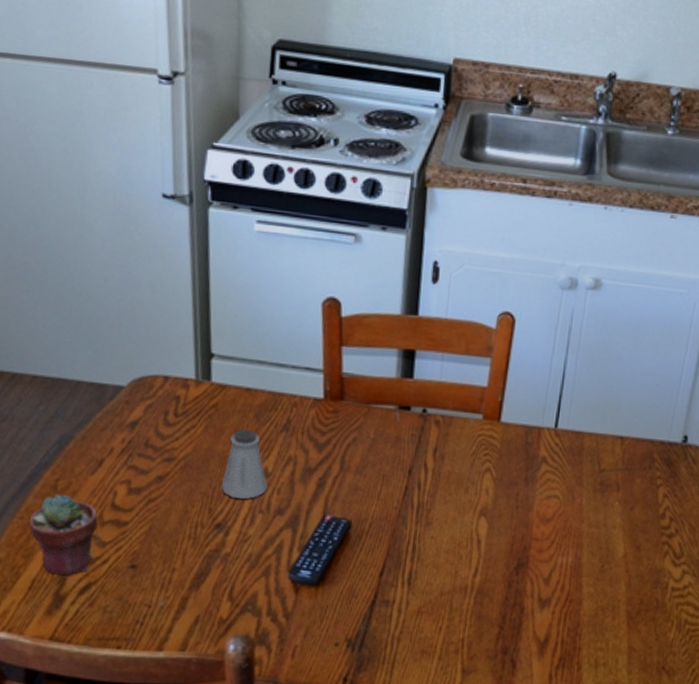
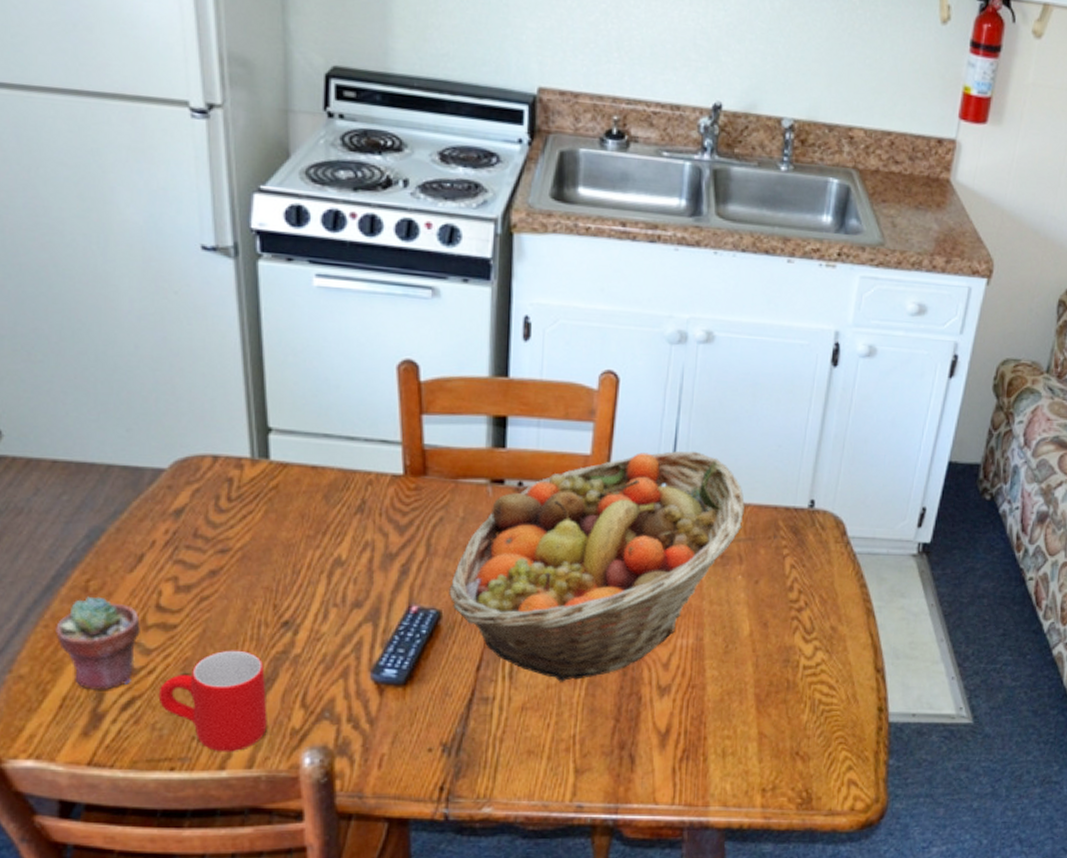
mug: none [110,546,200,636] -> present [158,650,267,752]
saltshaker: present [221,429,268,500] -> none [286,512,342,593]
fruit basket: none [358,386,624,591] -> present [449,451,745,682]

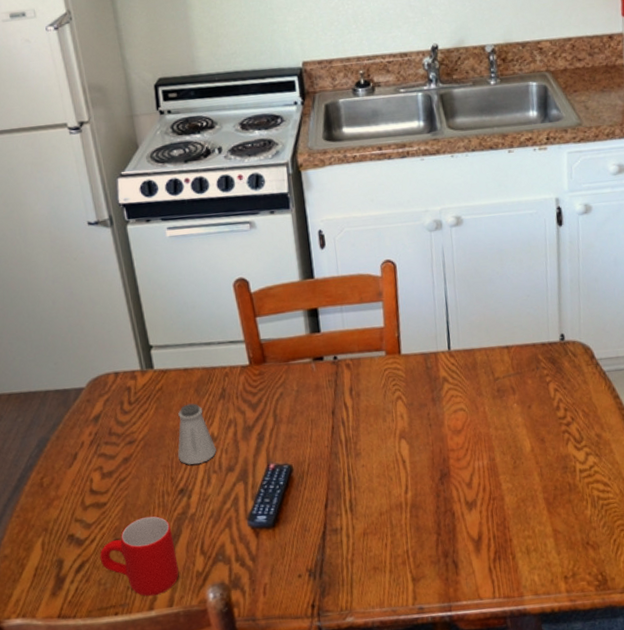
potted succulent: present [56,596,140,690] -> none [24,489,82,560]
saltshaker: none [286,512,342,593] -> present [177,403,217,466]
fruit basket: present [449,451,745,682] -> none [295,310,511,509]

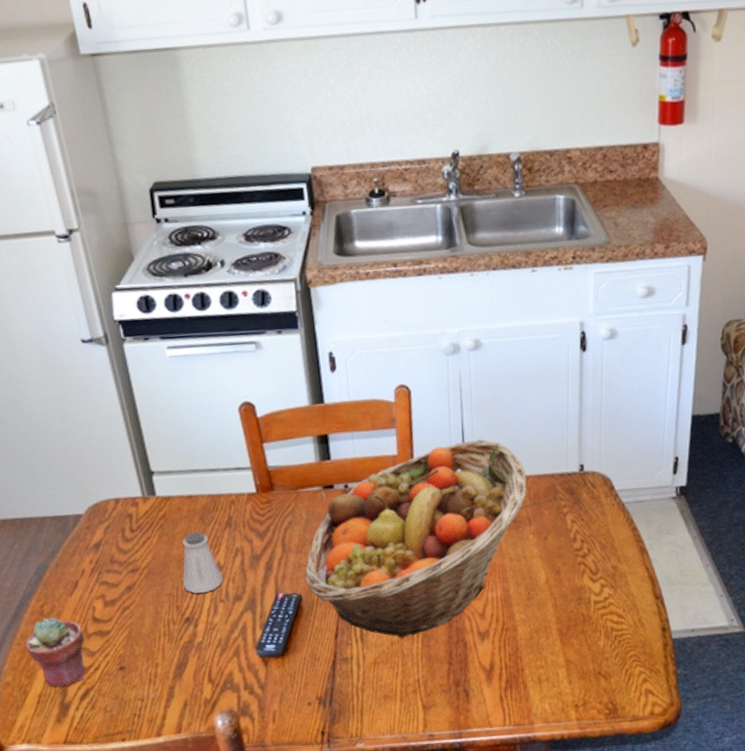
potted succulent: none [24,489,82,560] -> present [25,617,85,687]
mug: present [99,515,179,597] -> none [104,644,187,723]
fruit basket: none [295,310,511,509] -> present [304,439,528,639]

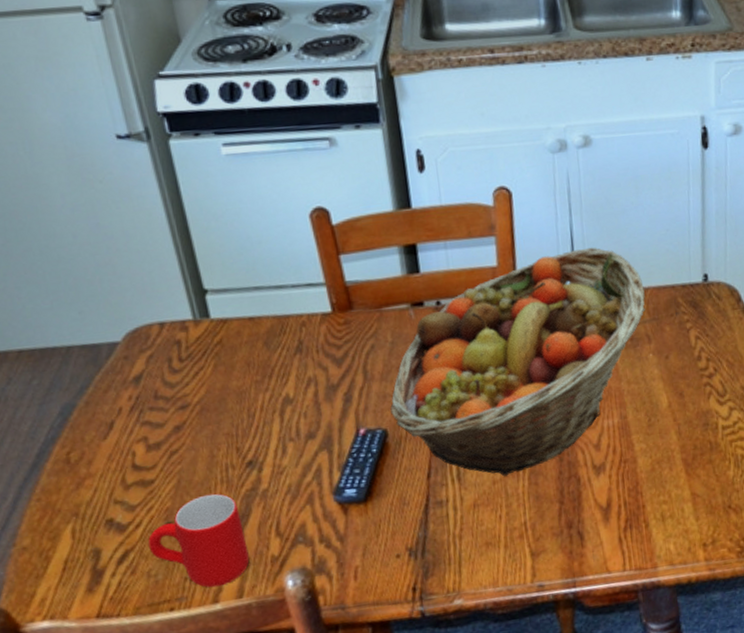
potted succulent: present [25,617,85,687] -> none [47,466,123,550]
mug: none [104,644,187,723] -> present [147,493,250,588]
saltshaker: present [182,531,223,594] -> none [243,359,293,433]

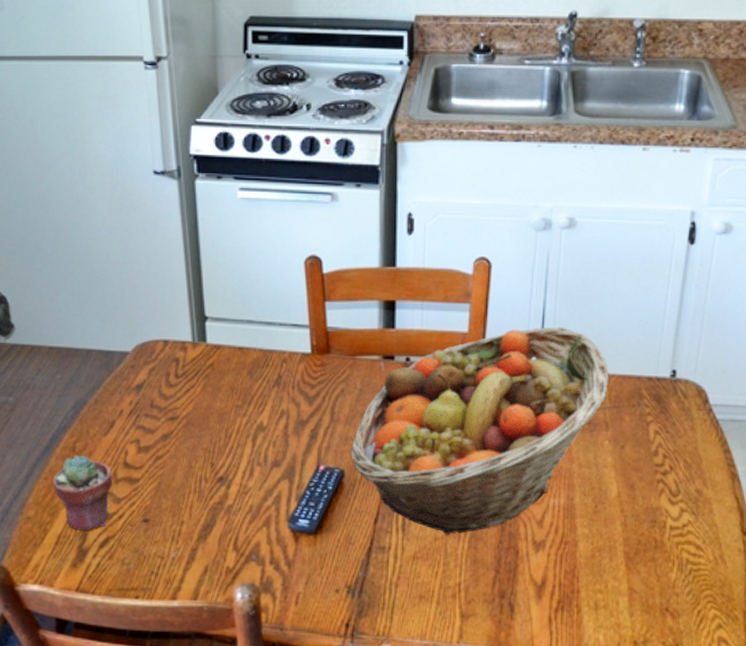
potted succulent: none [47,466,123,550] -> present [53,455,113,531]
mug: present [147,493,250,588] -> none [126,500,208,586]

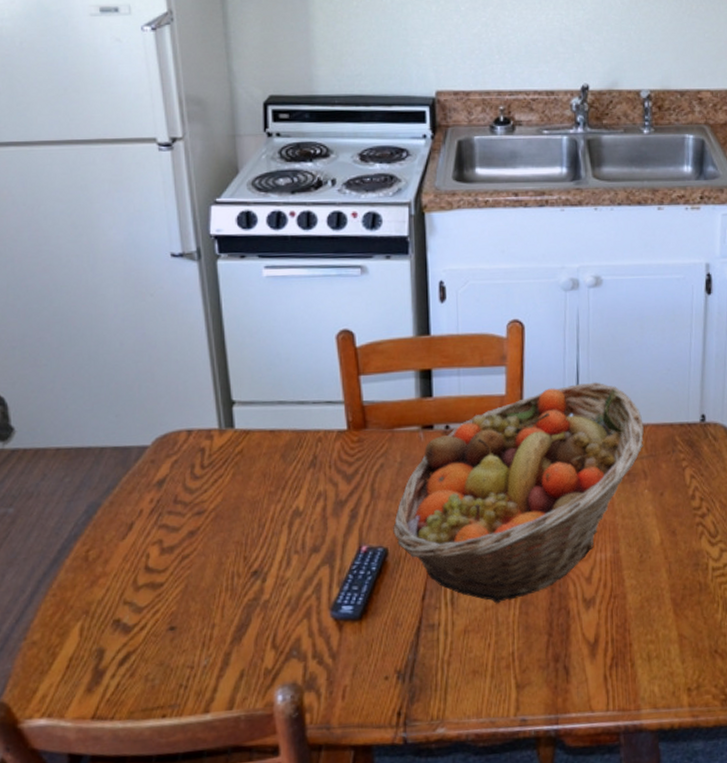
potted succulent: present [53,455,113,531] -> none [62,564,133,649]

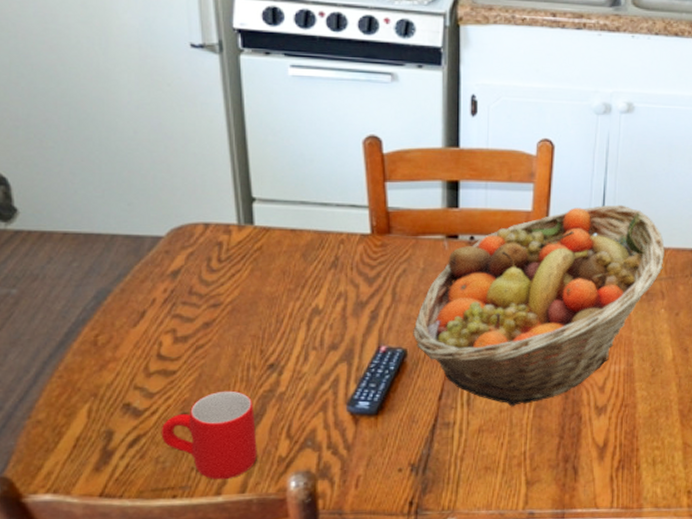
mug: none [149,600,244,697] -> present [161,390,257,480]

